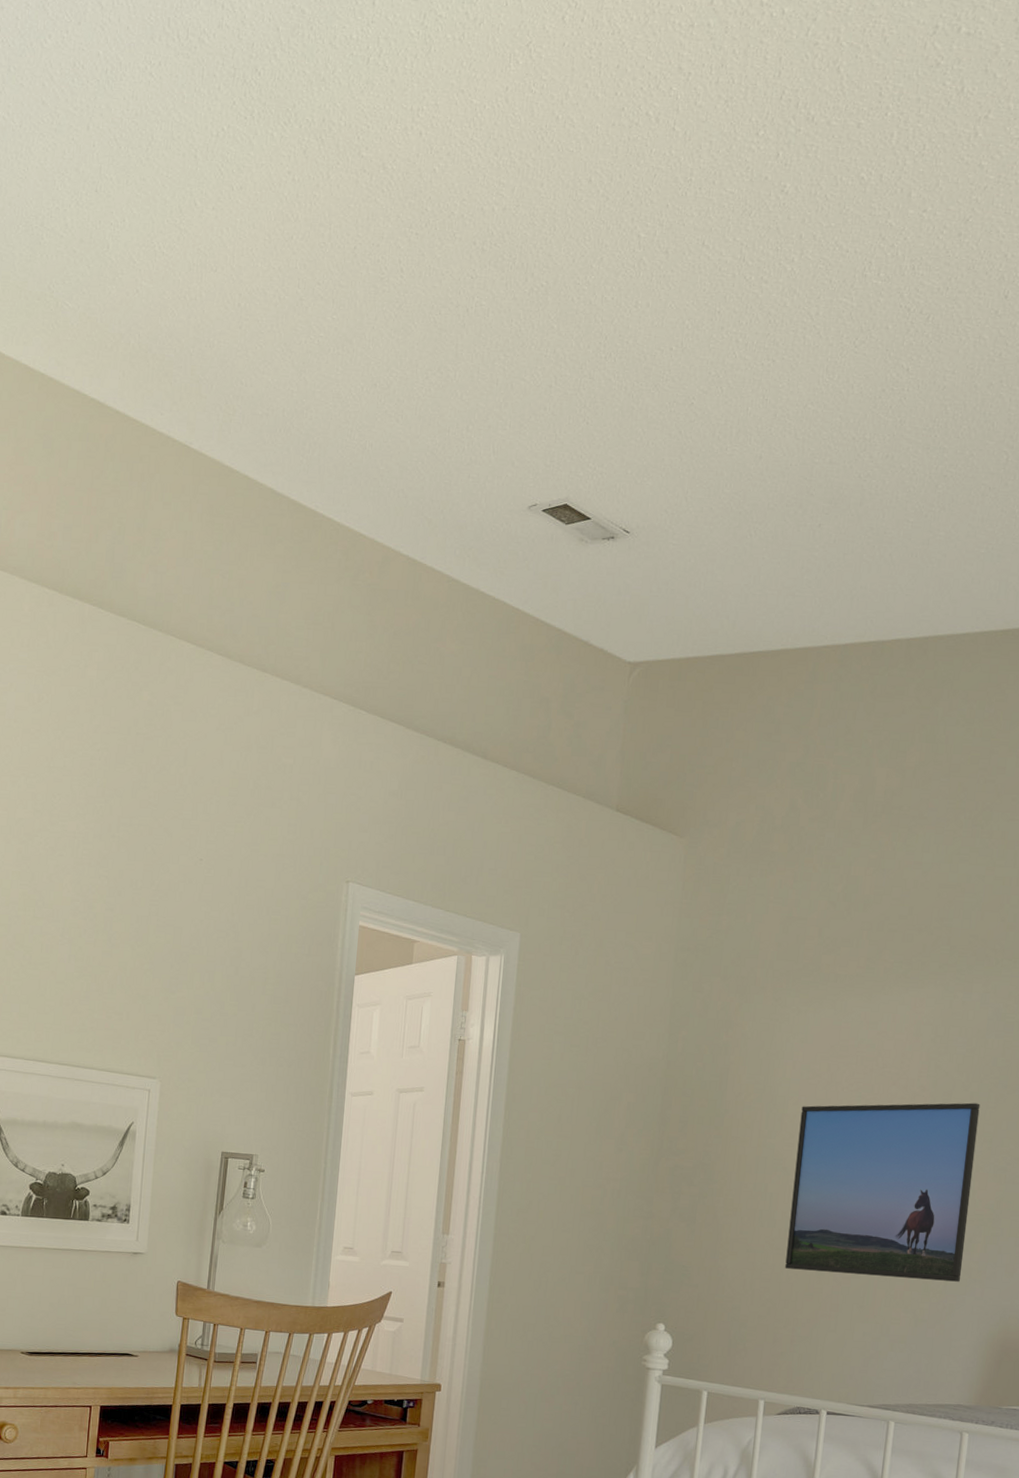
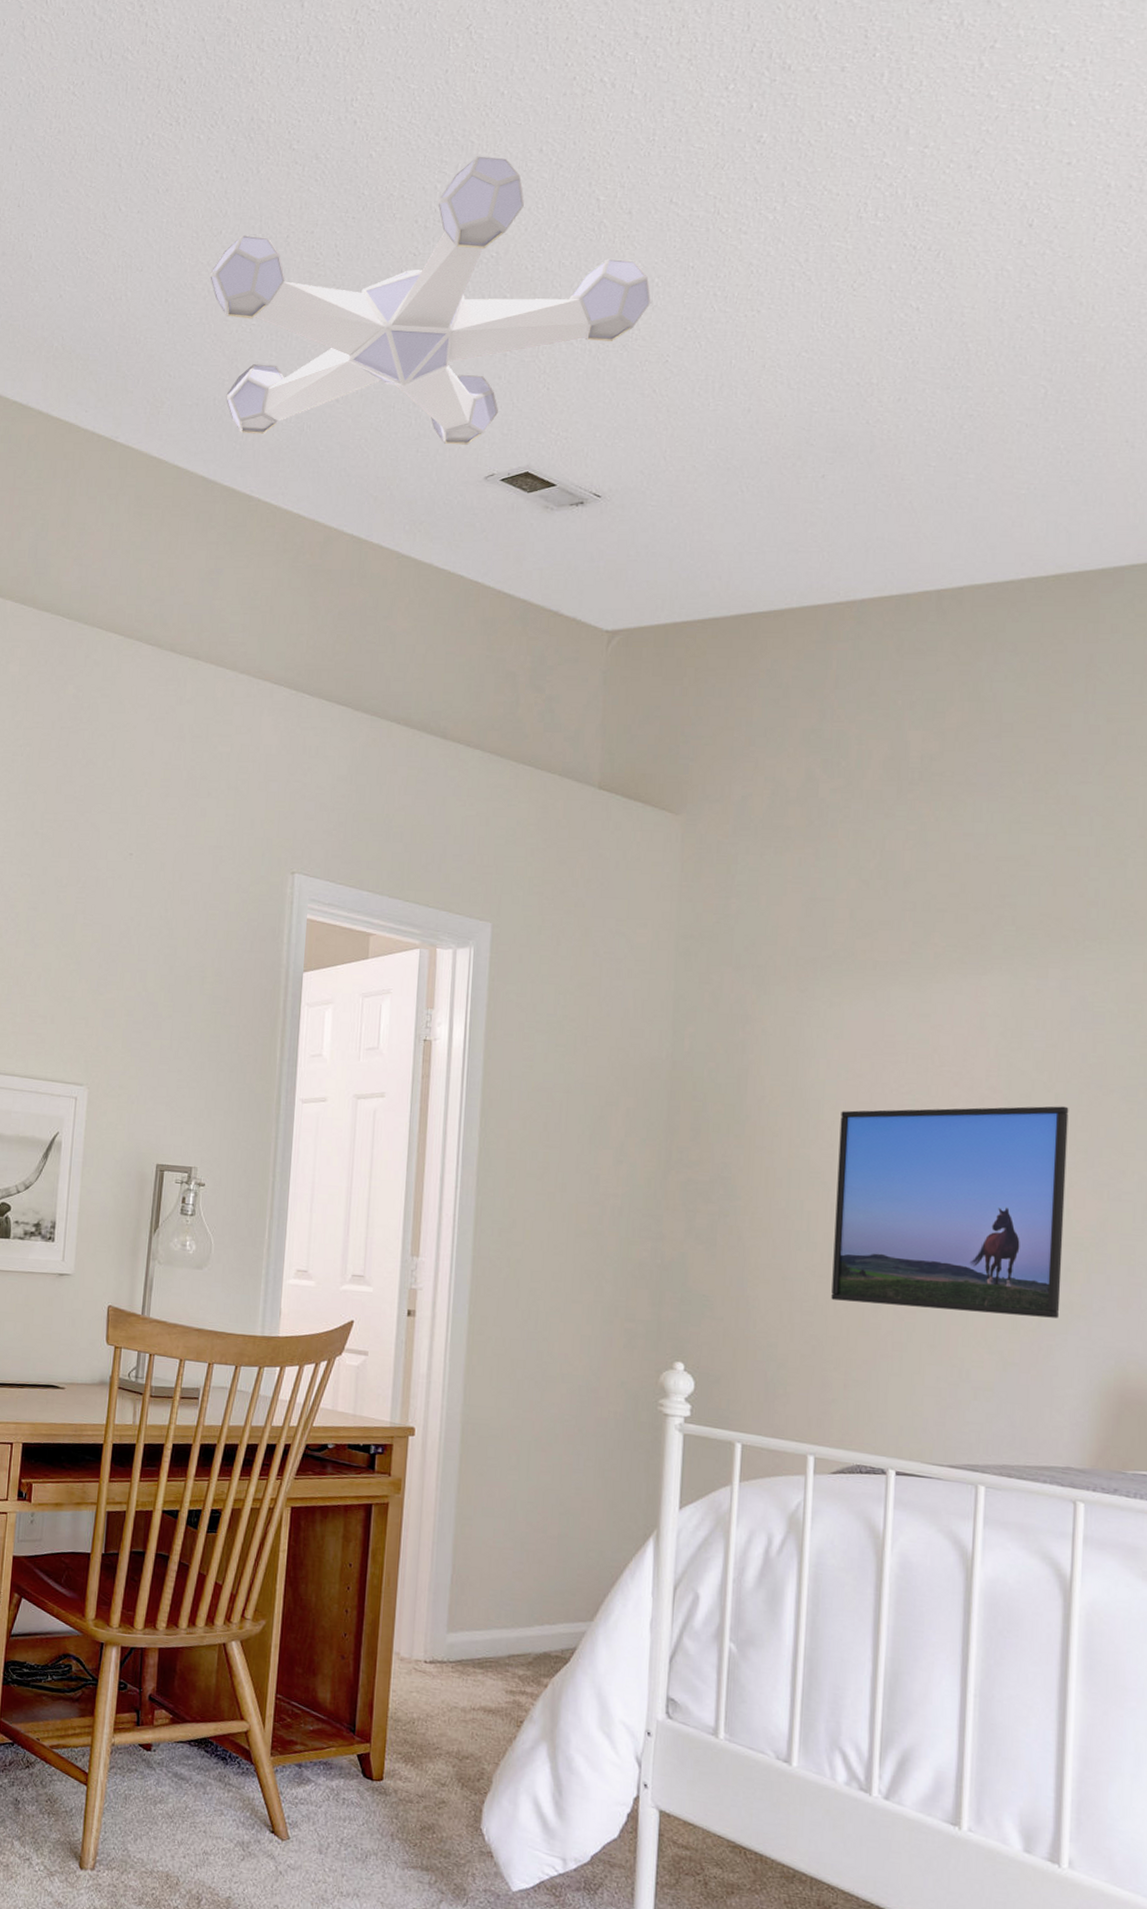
ceiling light: none [281,181,682,474] -> present [210,156,652,445]

